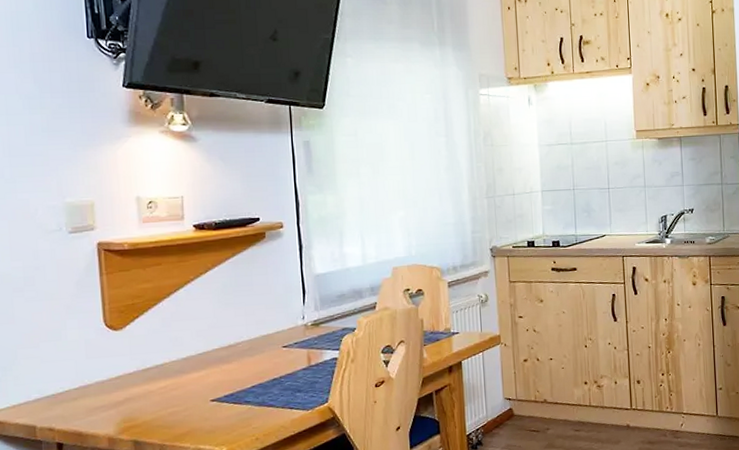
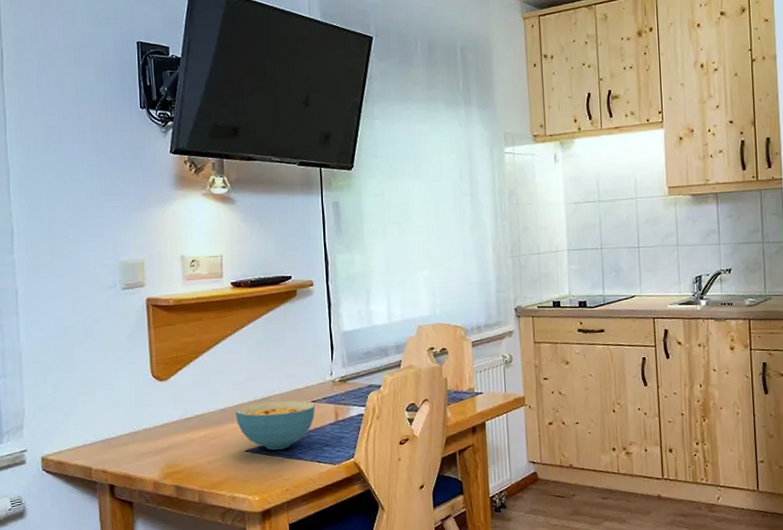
cereal bowl: none [199,346,287,398] -> present [235,400,316,450]

